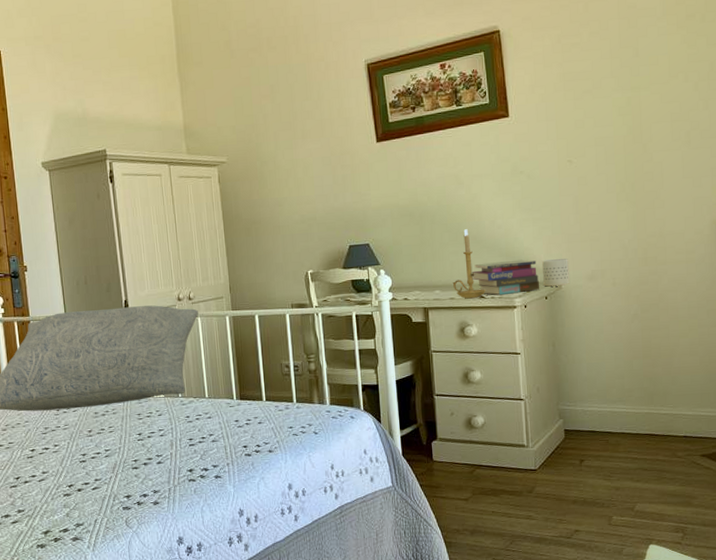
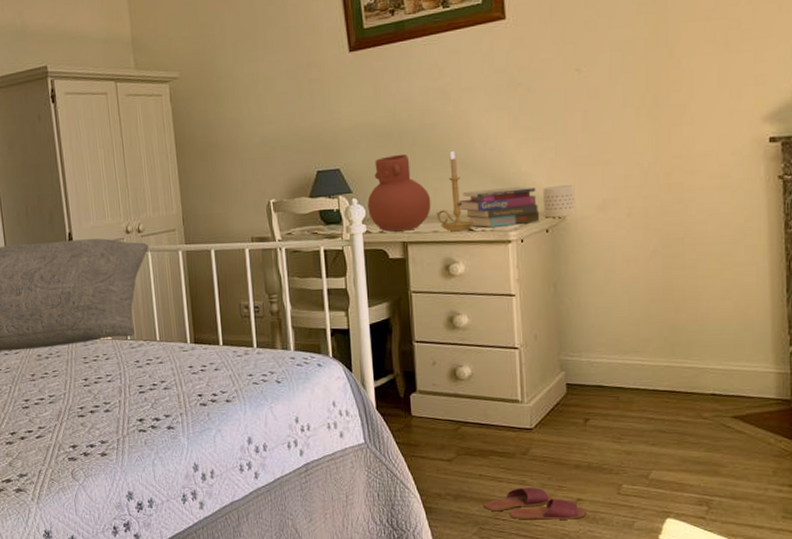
vase: none [393,231,448,299] -> present [367,154,431,232]
slippers: none [496,521,583,550] -> present [483,487,587,520]

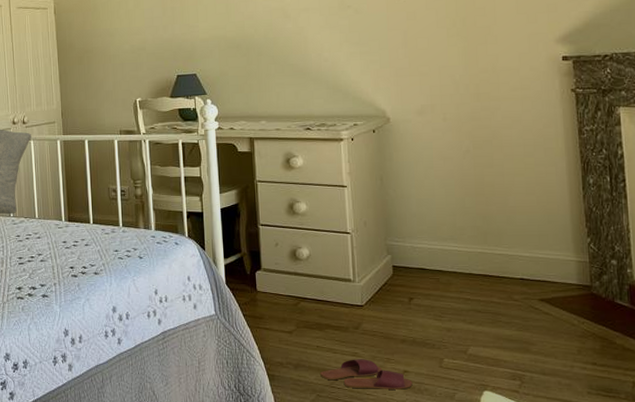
vase: present [367,154,431,232] -> none [220,62,274,129]
candle holder: present [436,151,476,232] -> none [278,61,313,130]
books: present [459,186,540,228] -> none [298,92,368,128]
mug: present [542,184,577,218] -> none [369,92,399,120]

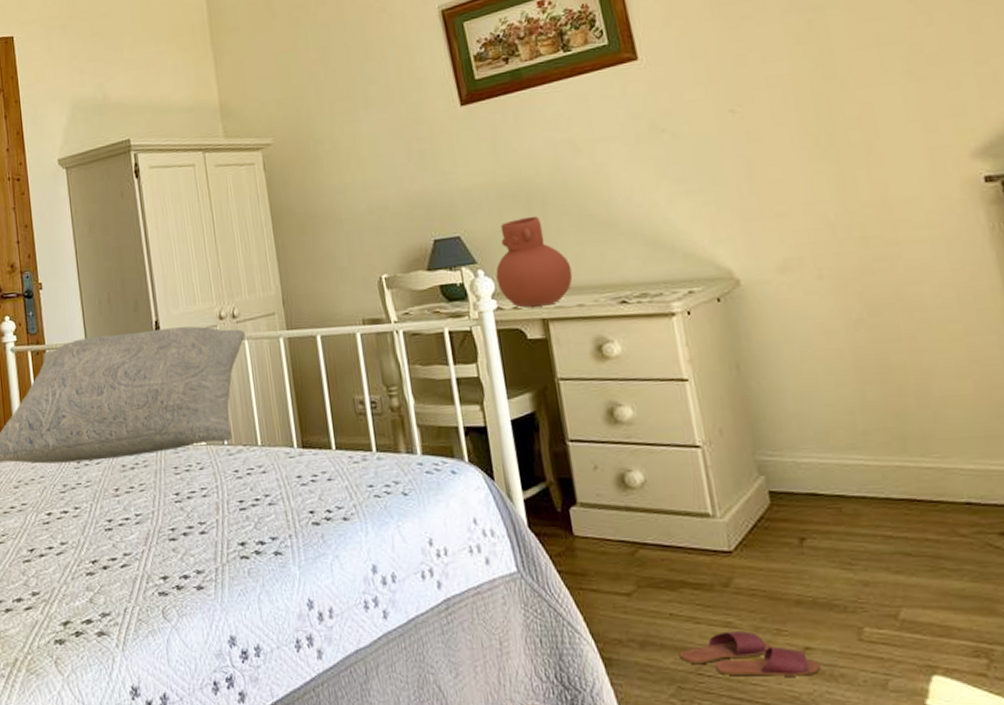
vase: none [220,62,274,129] -> present [496,216,573,308]

